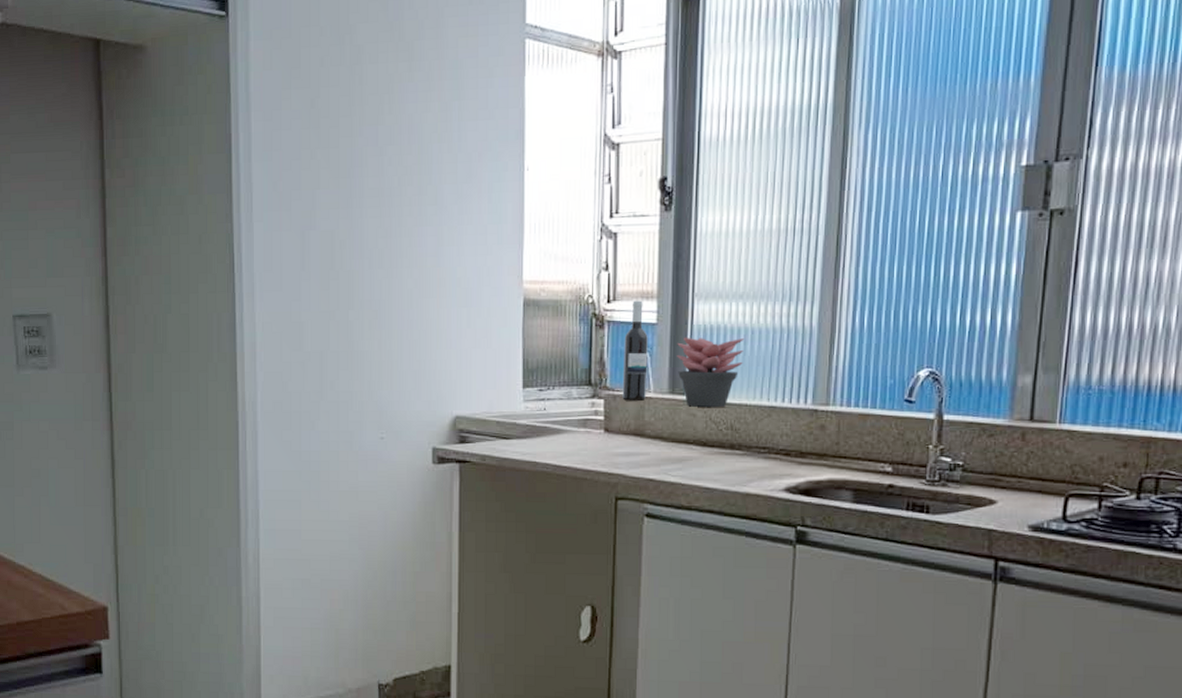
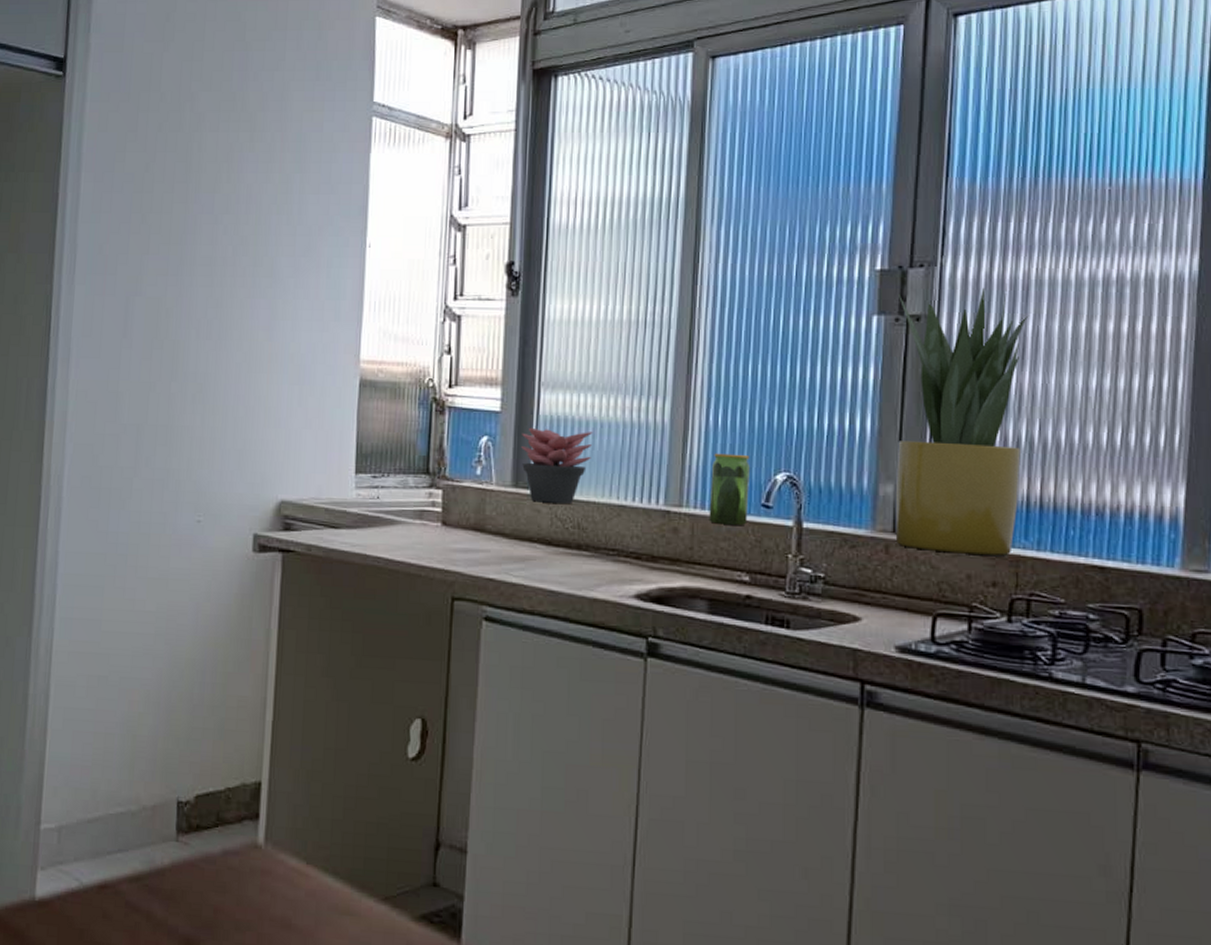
wine bottle: present [622,300,648,402] -> none [462,387,491,494]
jar: none [854,353,895,420] -> present [709,453,751,525]
planter: none [1032,172,1173,438] -> present [895,283,1029,556]

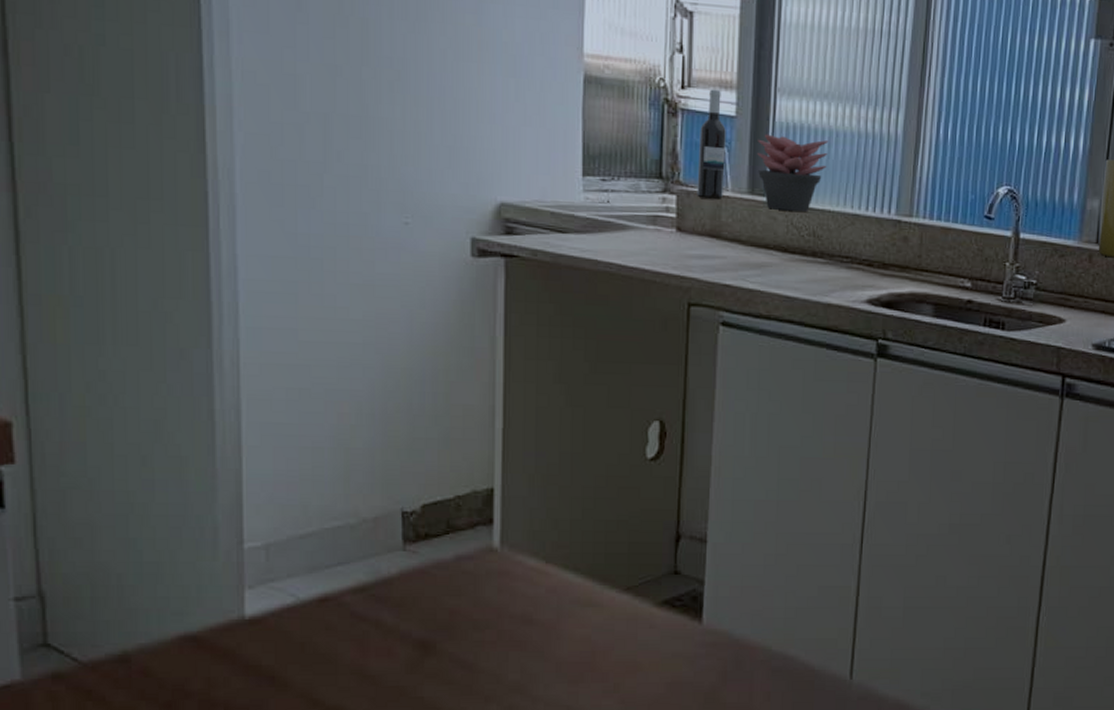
wine bottle: none [462,387,491,494] -> present [697,89,726,201]
jar: present [709,453,751,525] -> none [936,166,976,235]

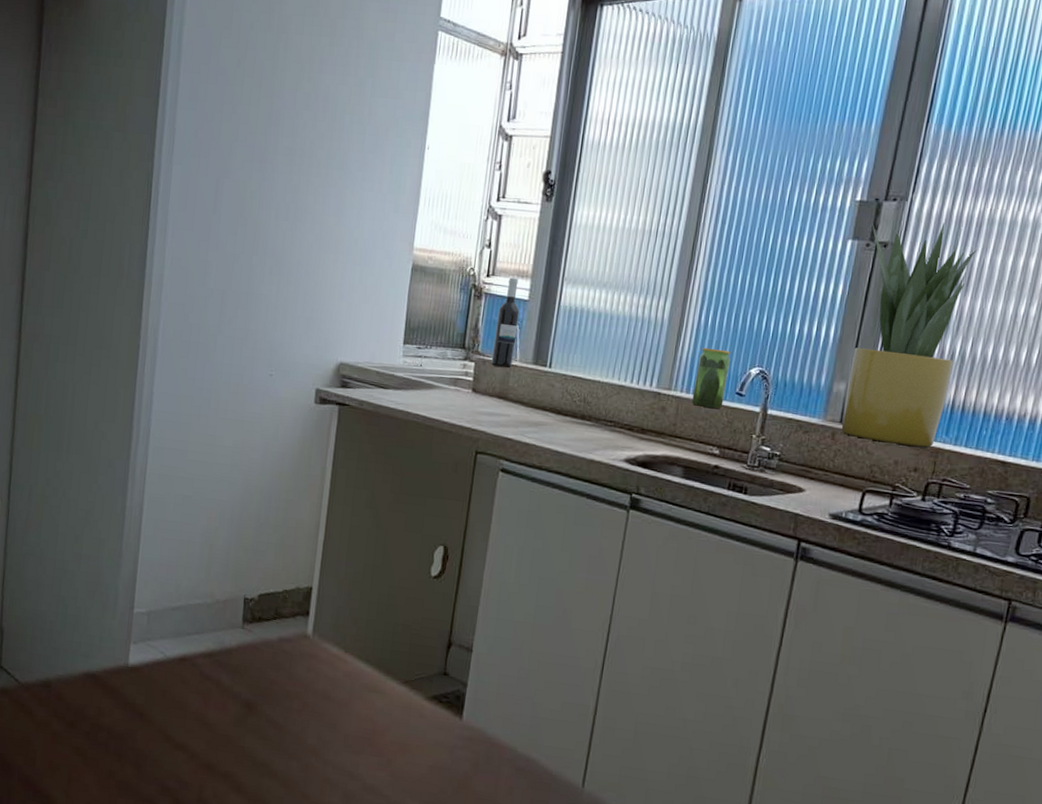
succulent plant: present [757,134,829,212] -> none [542,315,604,381]
jar: none [936,166,976,235] -> present [691,347,731,409]

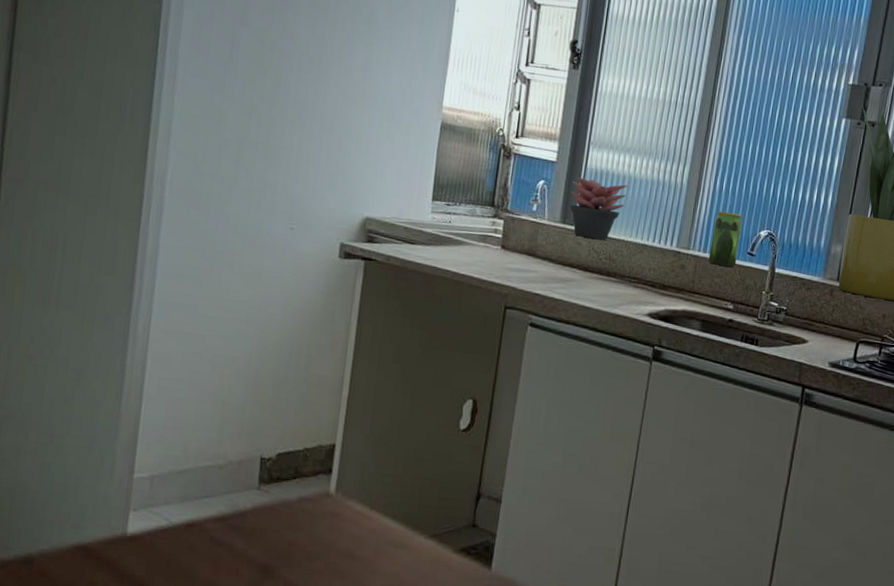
wine bottle: present [491,277,520,369] -> none [520,139,548,227]
succulent plant: none [542,315,604,381] -> present [570,176,628,240]

